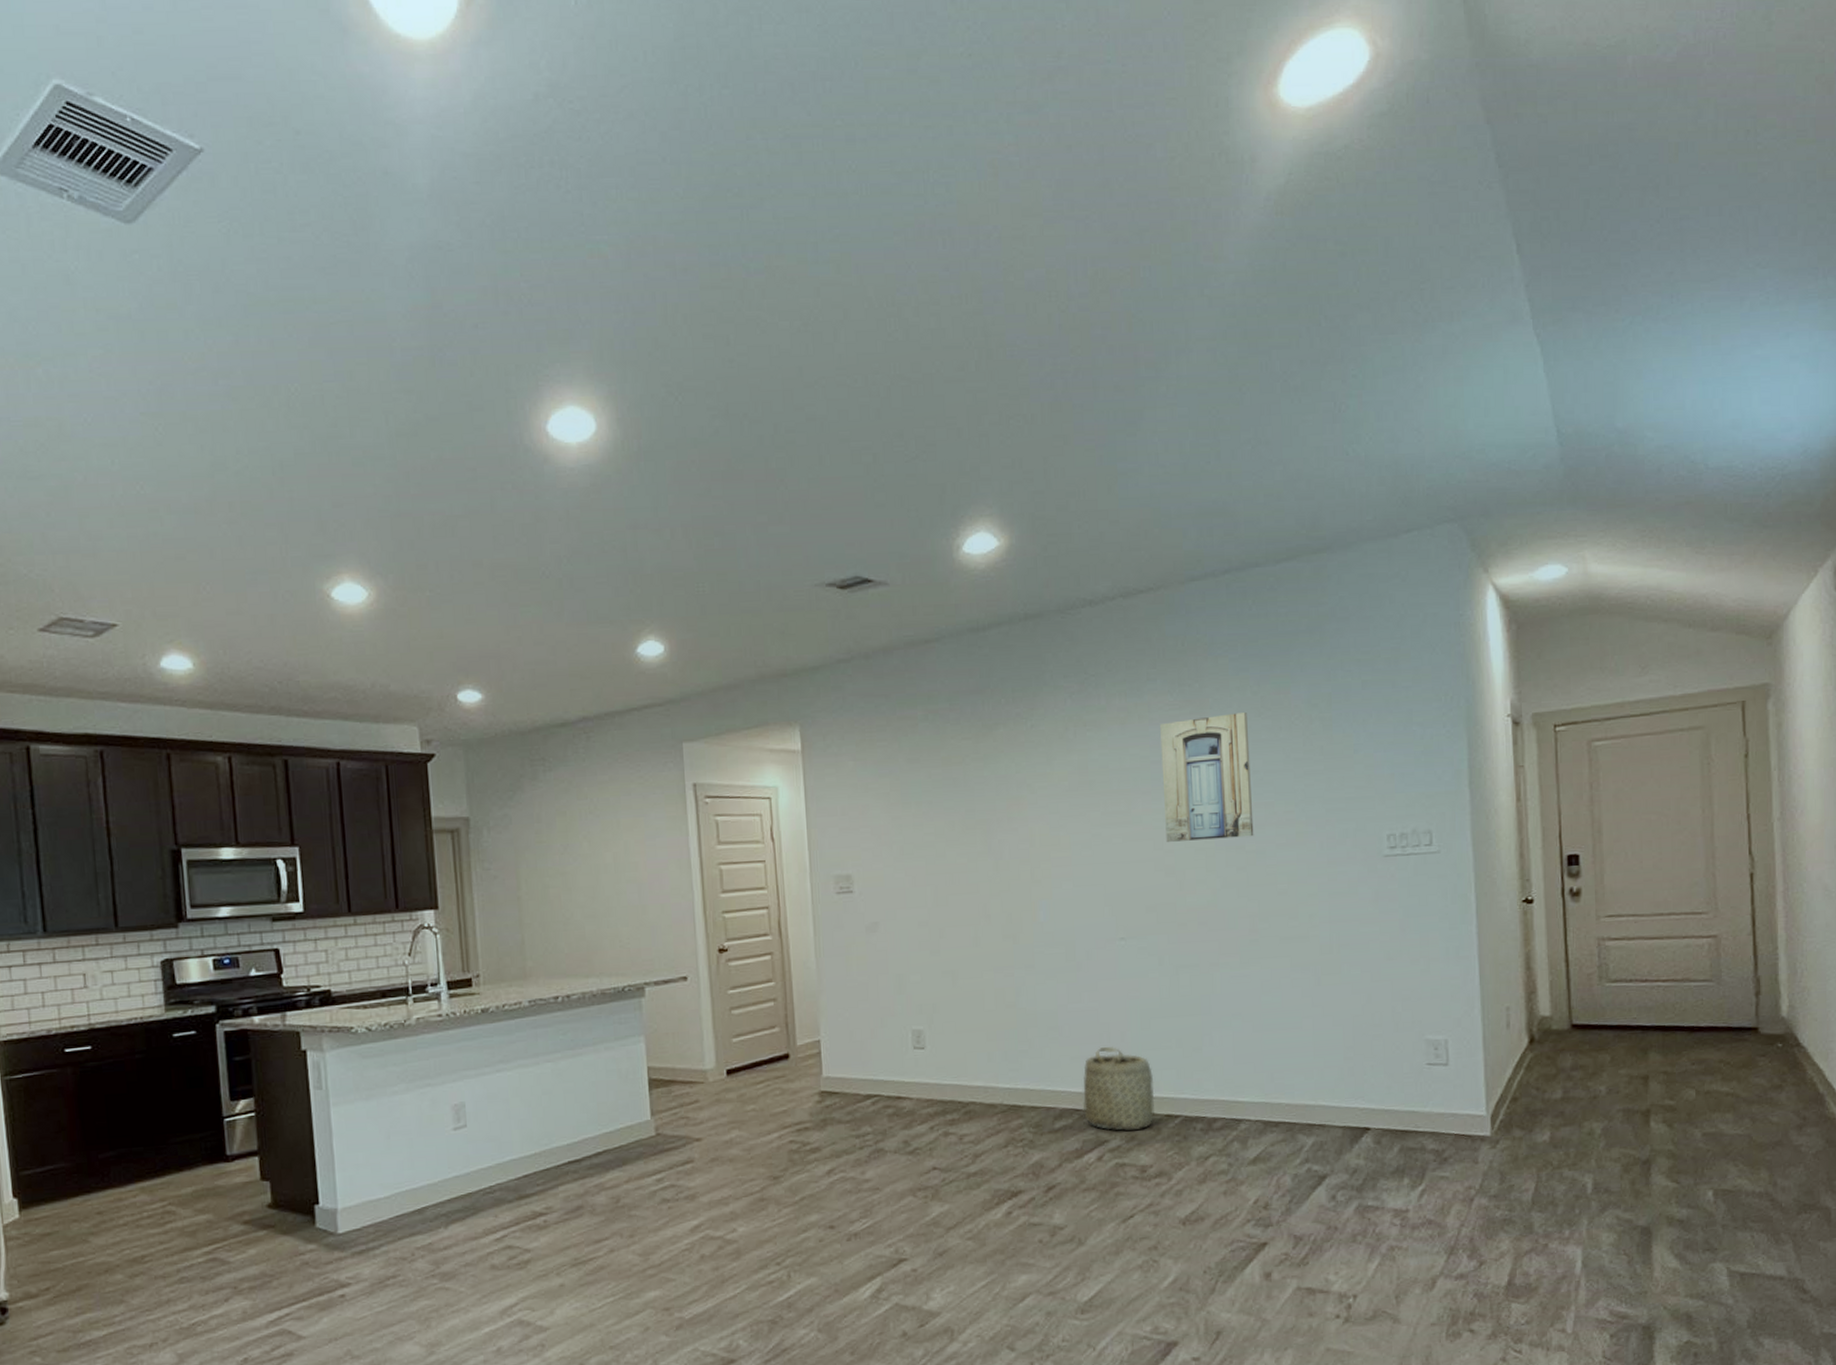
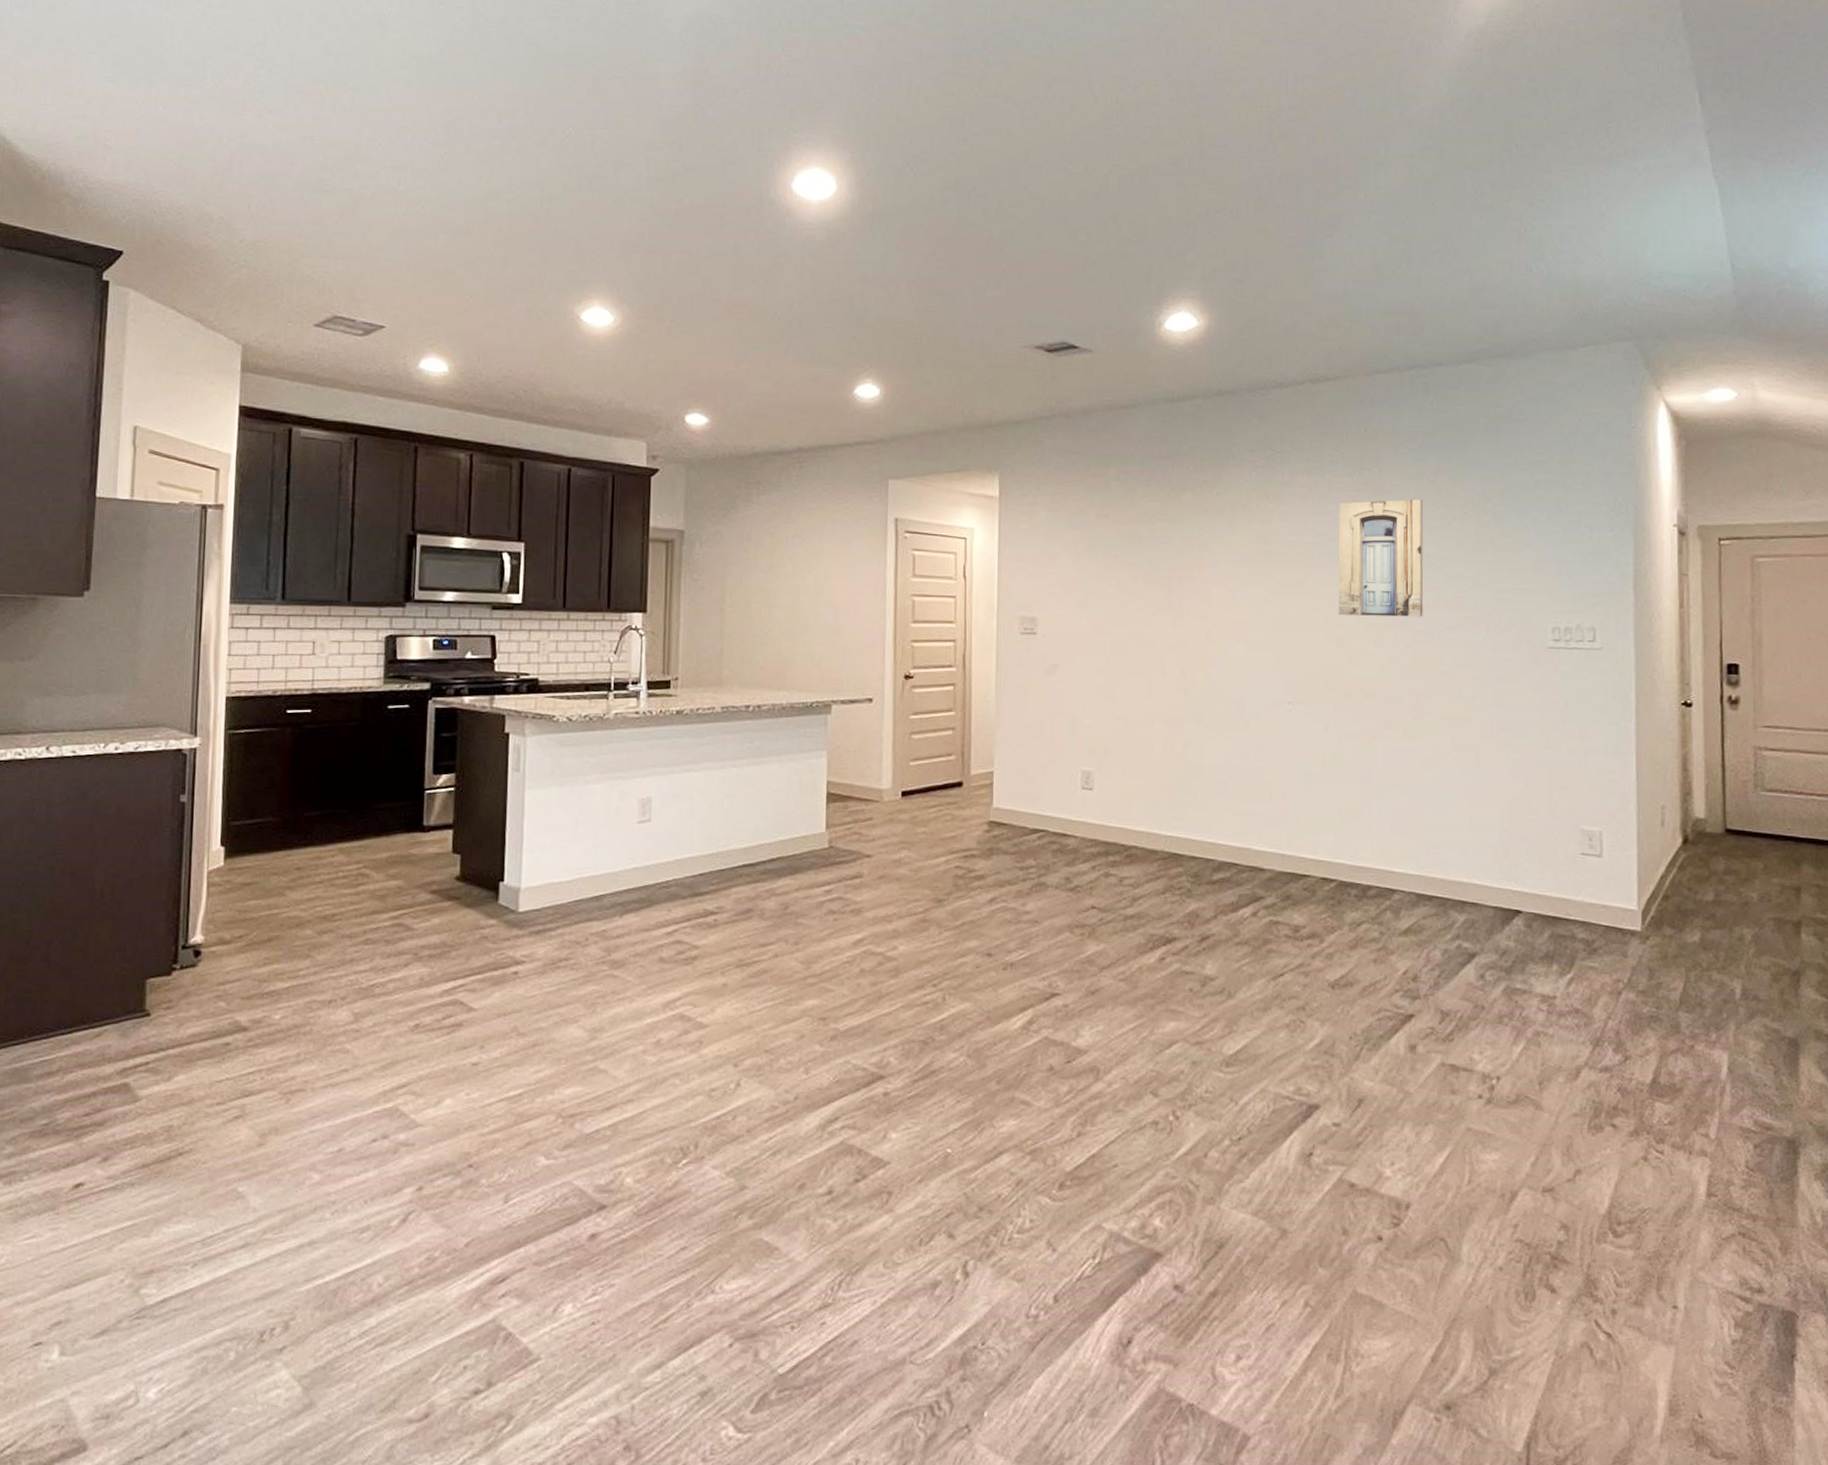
basket: present [1083,1047,1155,1131] -> none [1242,806,1312,889]

